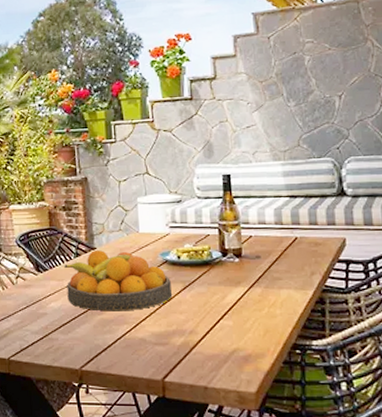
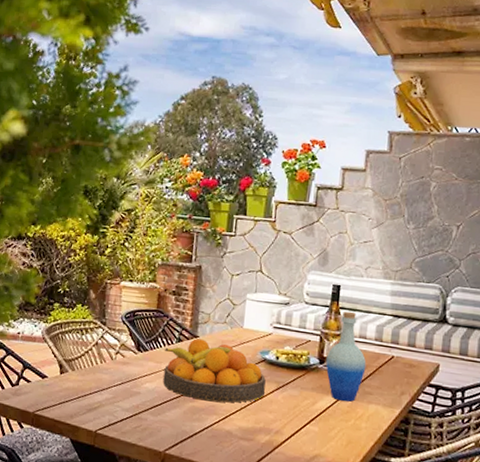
bottle: none [228,199,271,290] -> present [325,311,366,402]

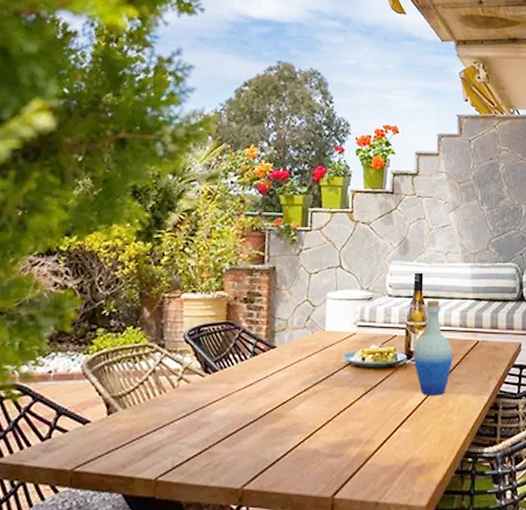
fruit bowl: present [163,338,266,403] -> none [237,349,353,420]

